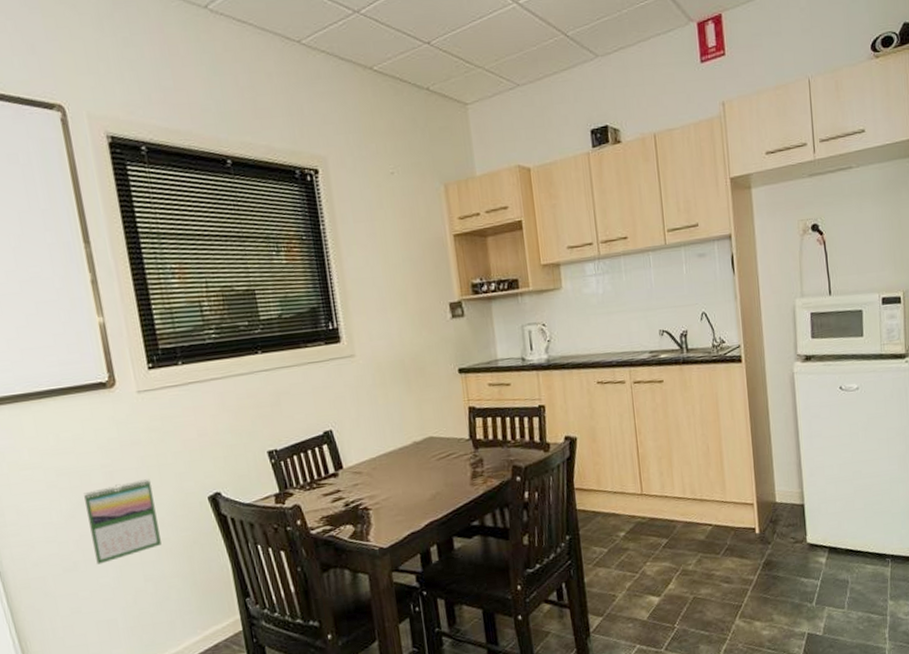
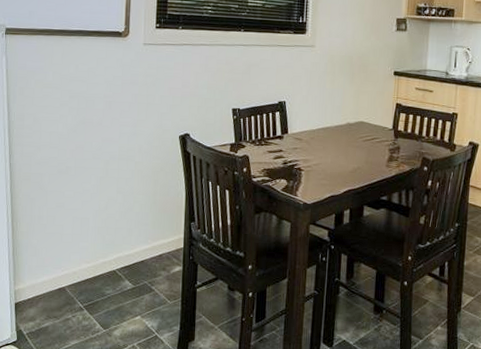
calendar: present [84,479,161,565] -> none [84,112,138,173]

